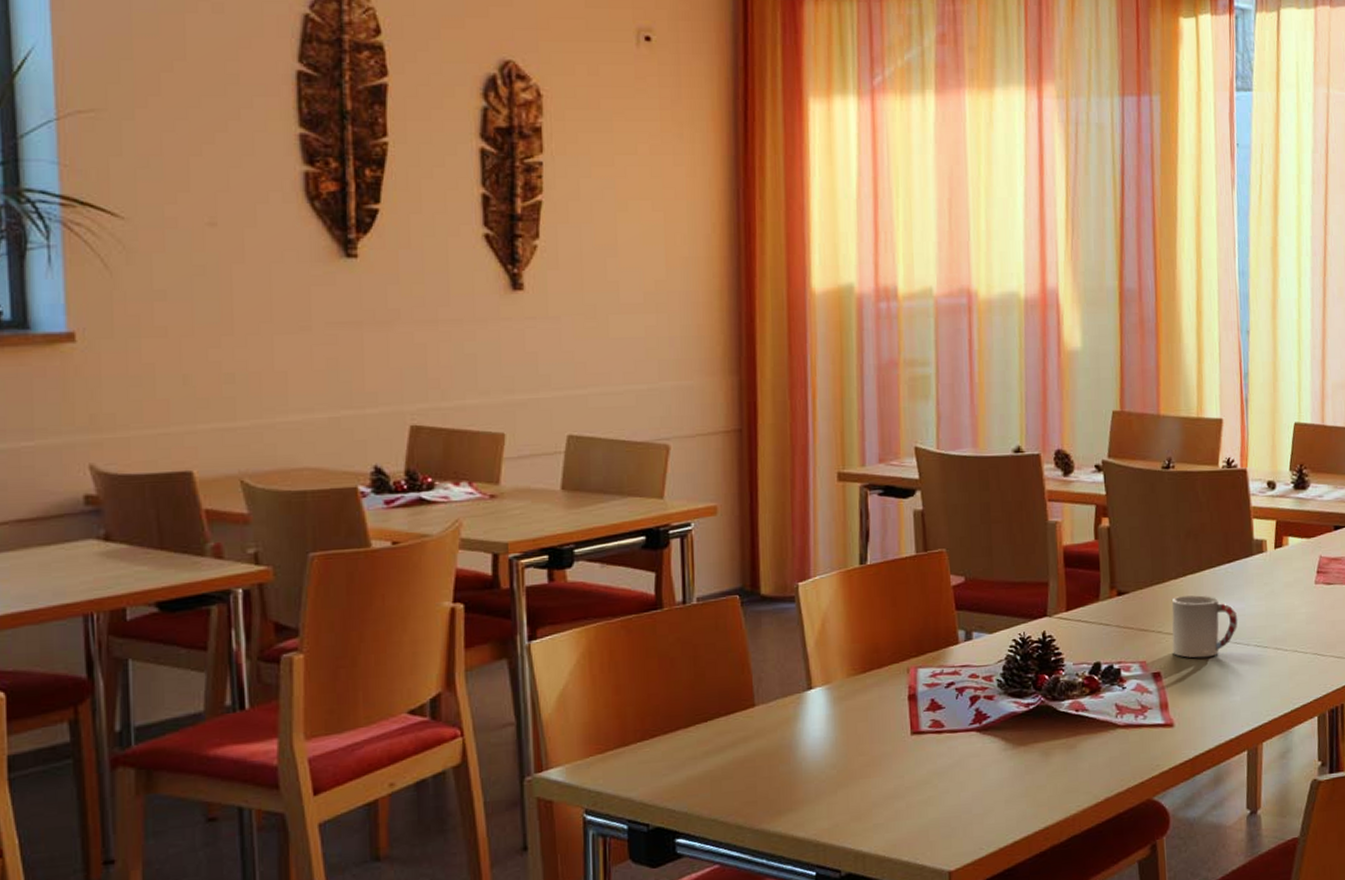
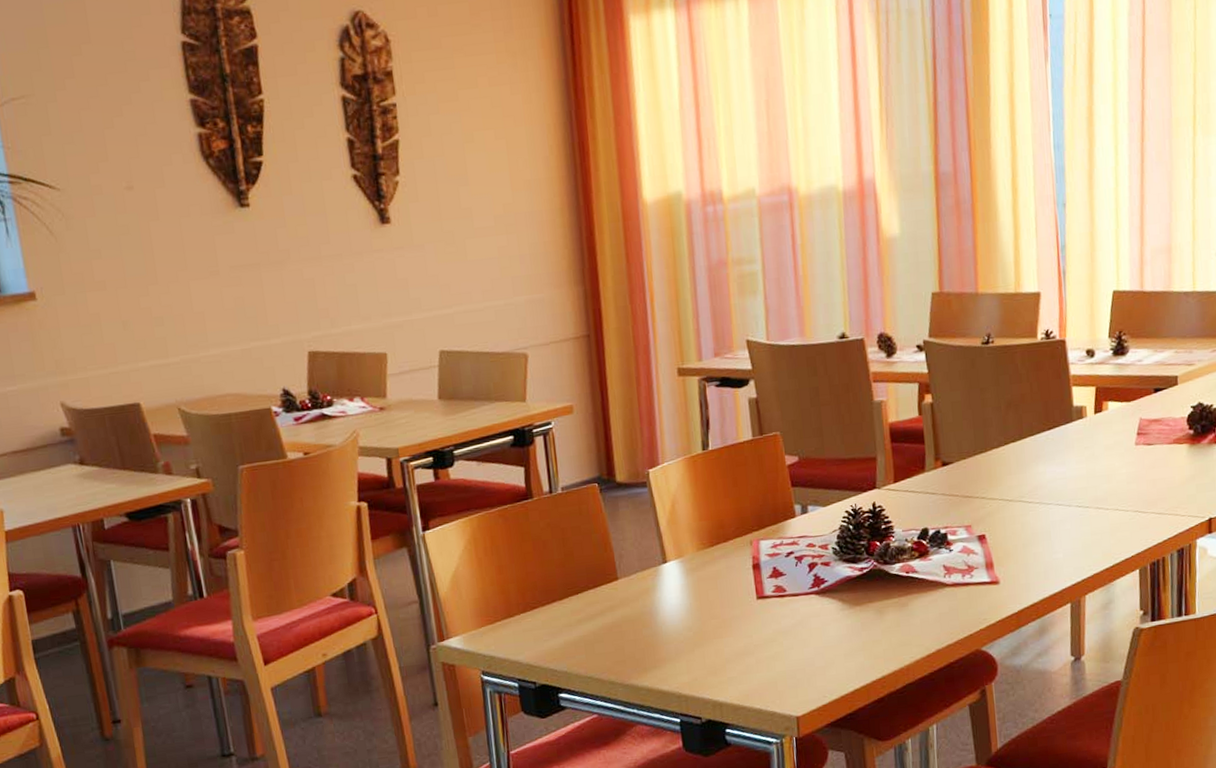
cup: present [1172,595,1238,658] -> none [994,461,1060,521]

